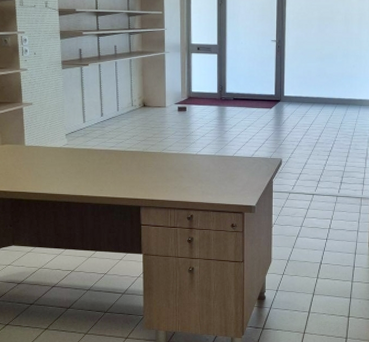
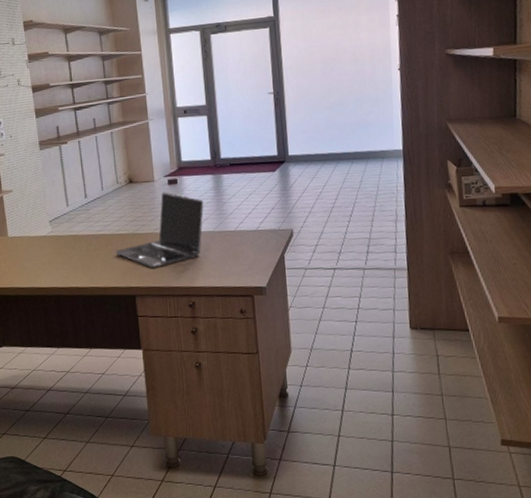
laptop: none [125,117,208,183] -> present [115,192,204,268]

